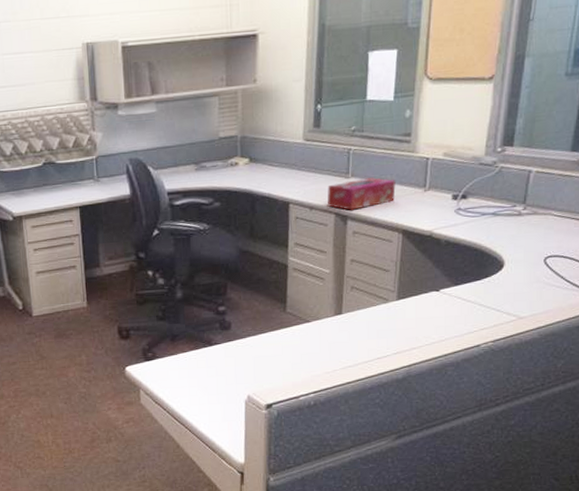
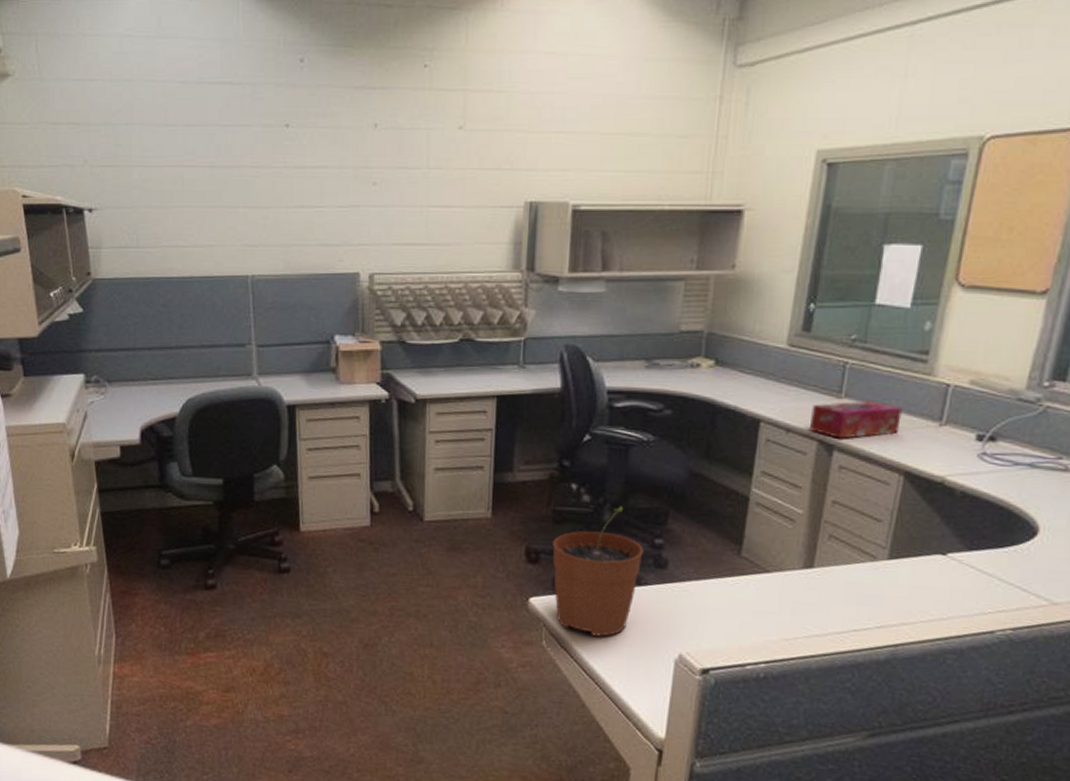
plant pot: none [139,284,211,391] -> present [552,506,644,637]

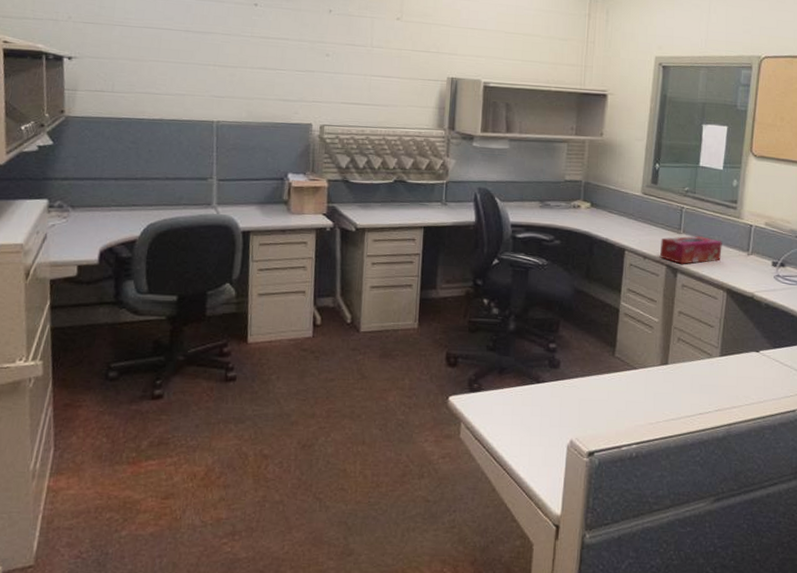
plant pot: present [552,506,644,637] -> none [468,317,541,428]

